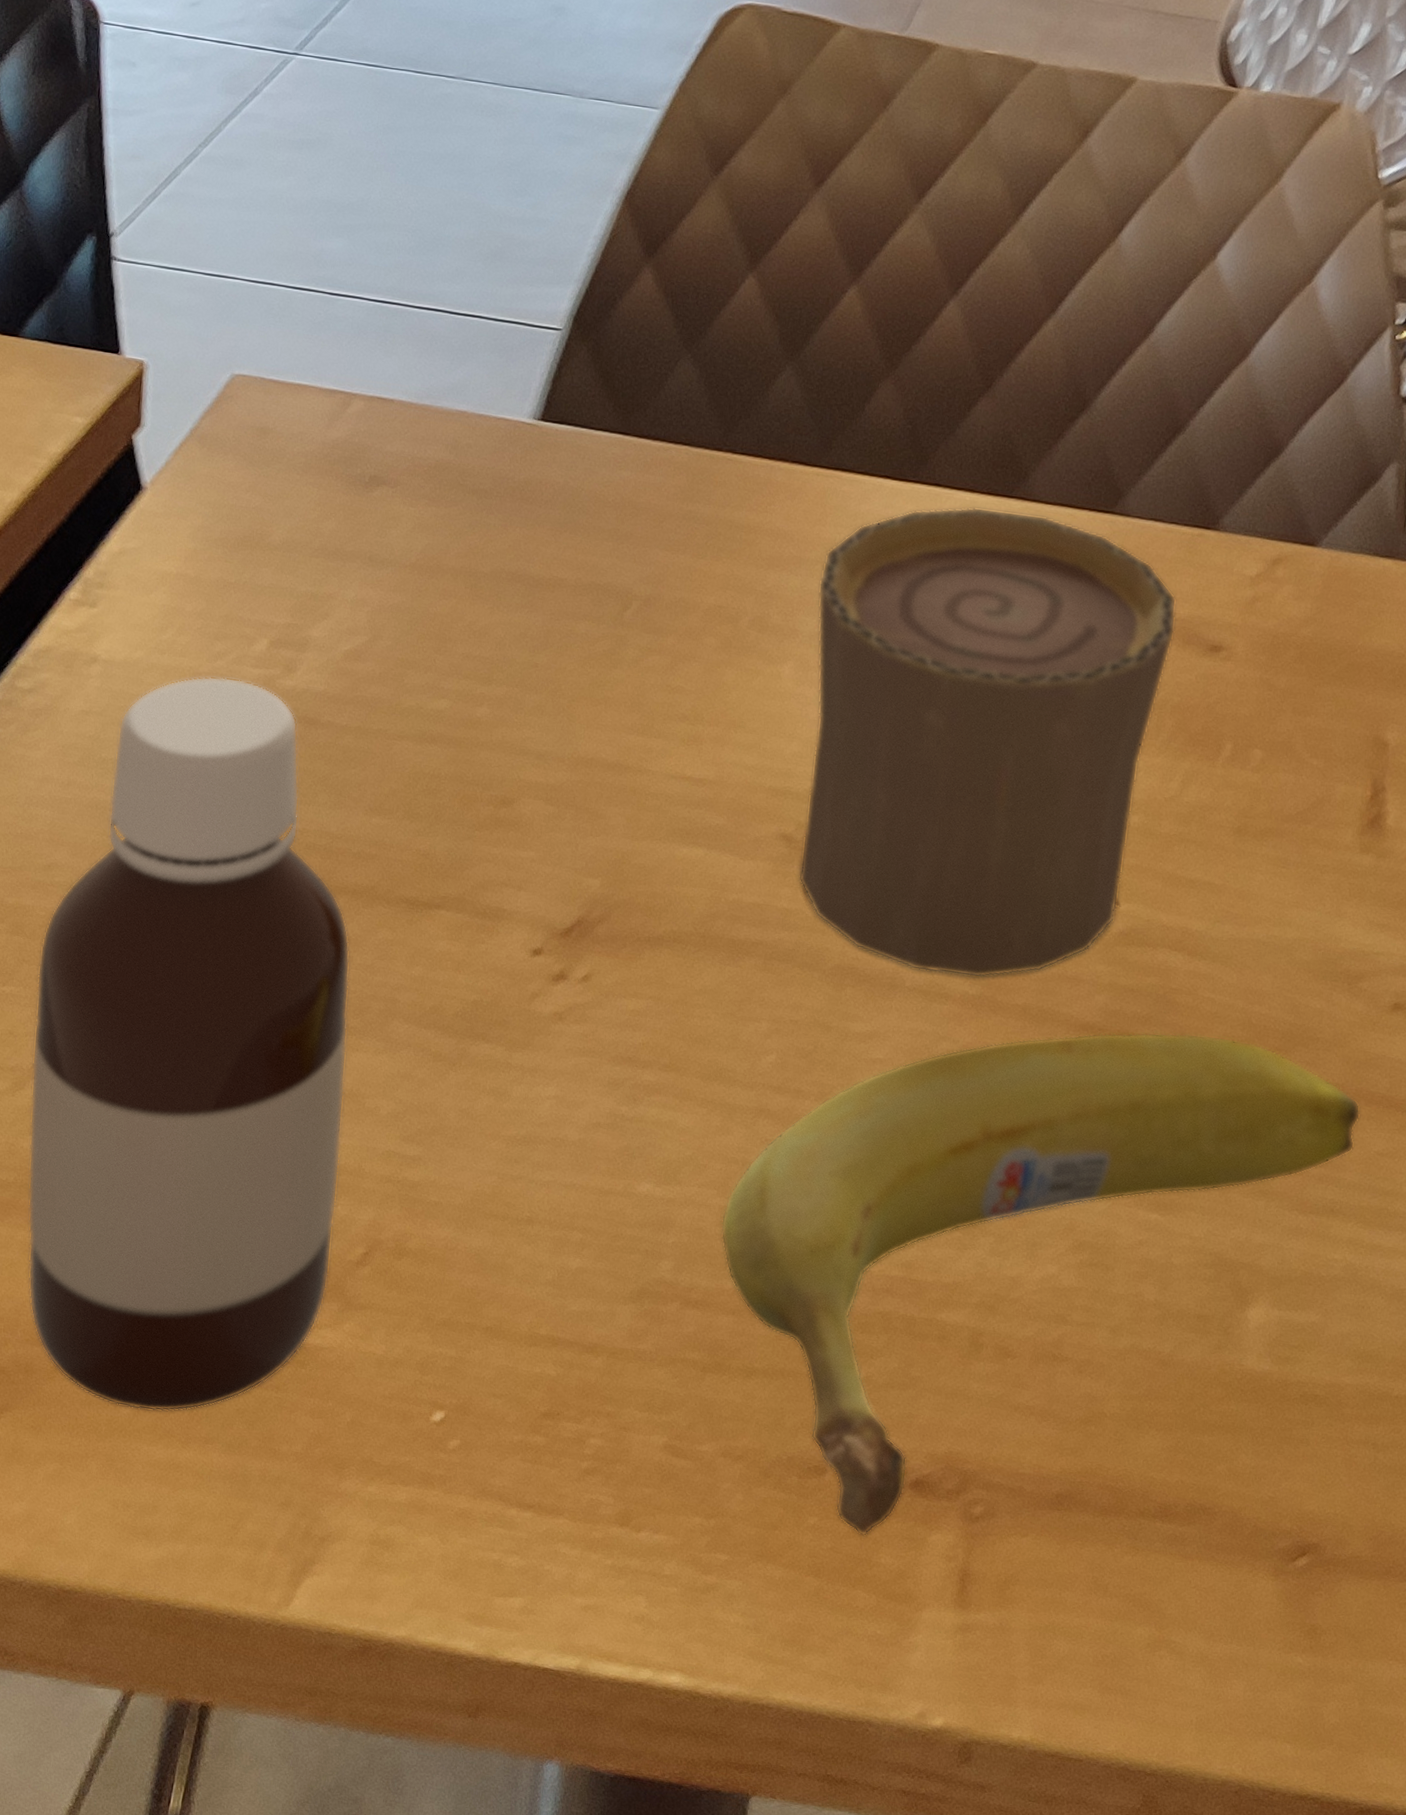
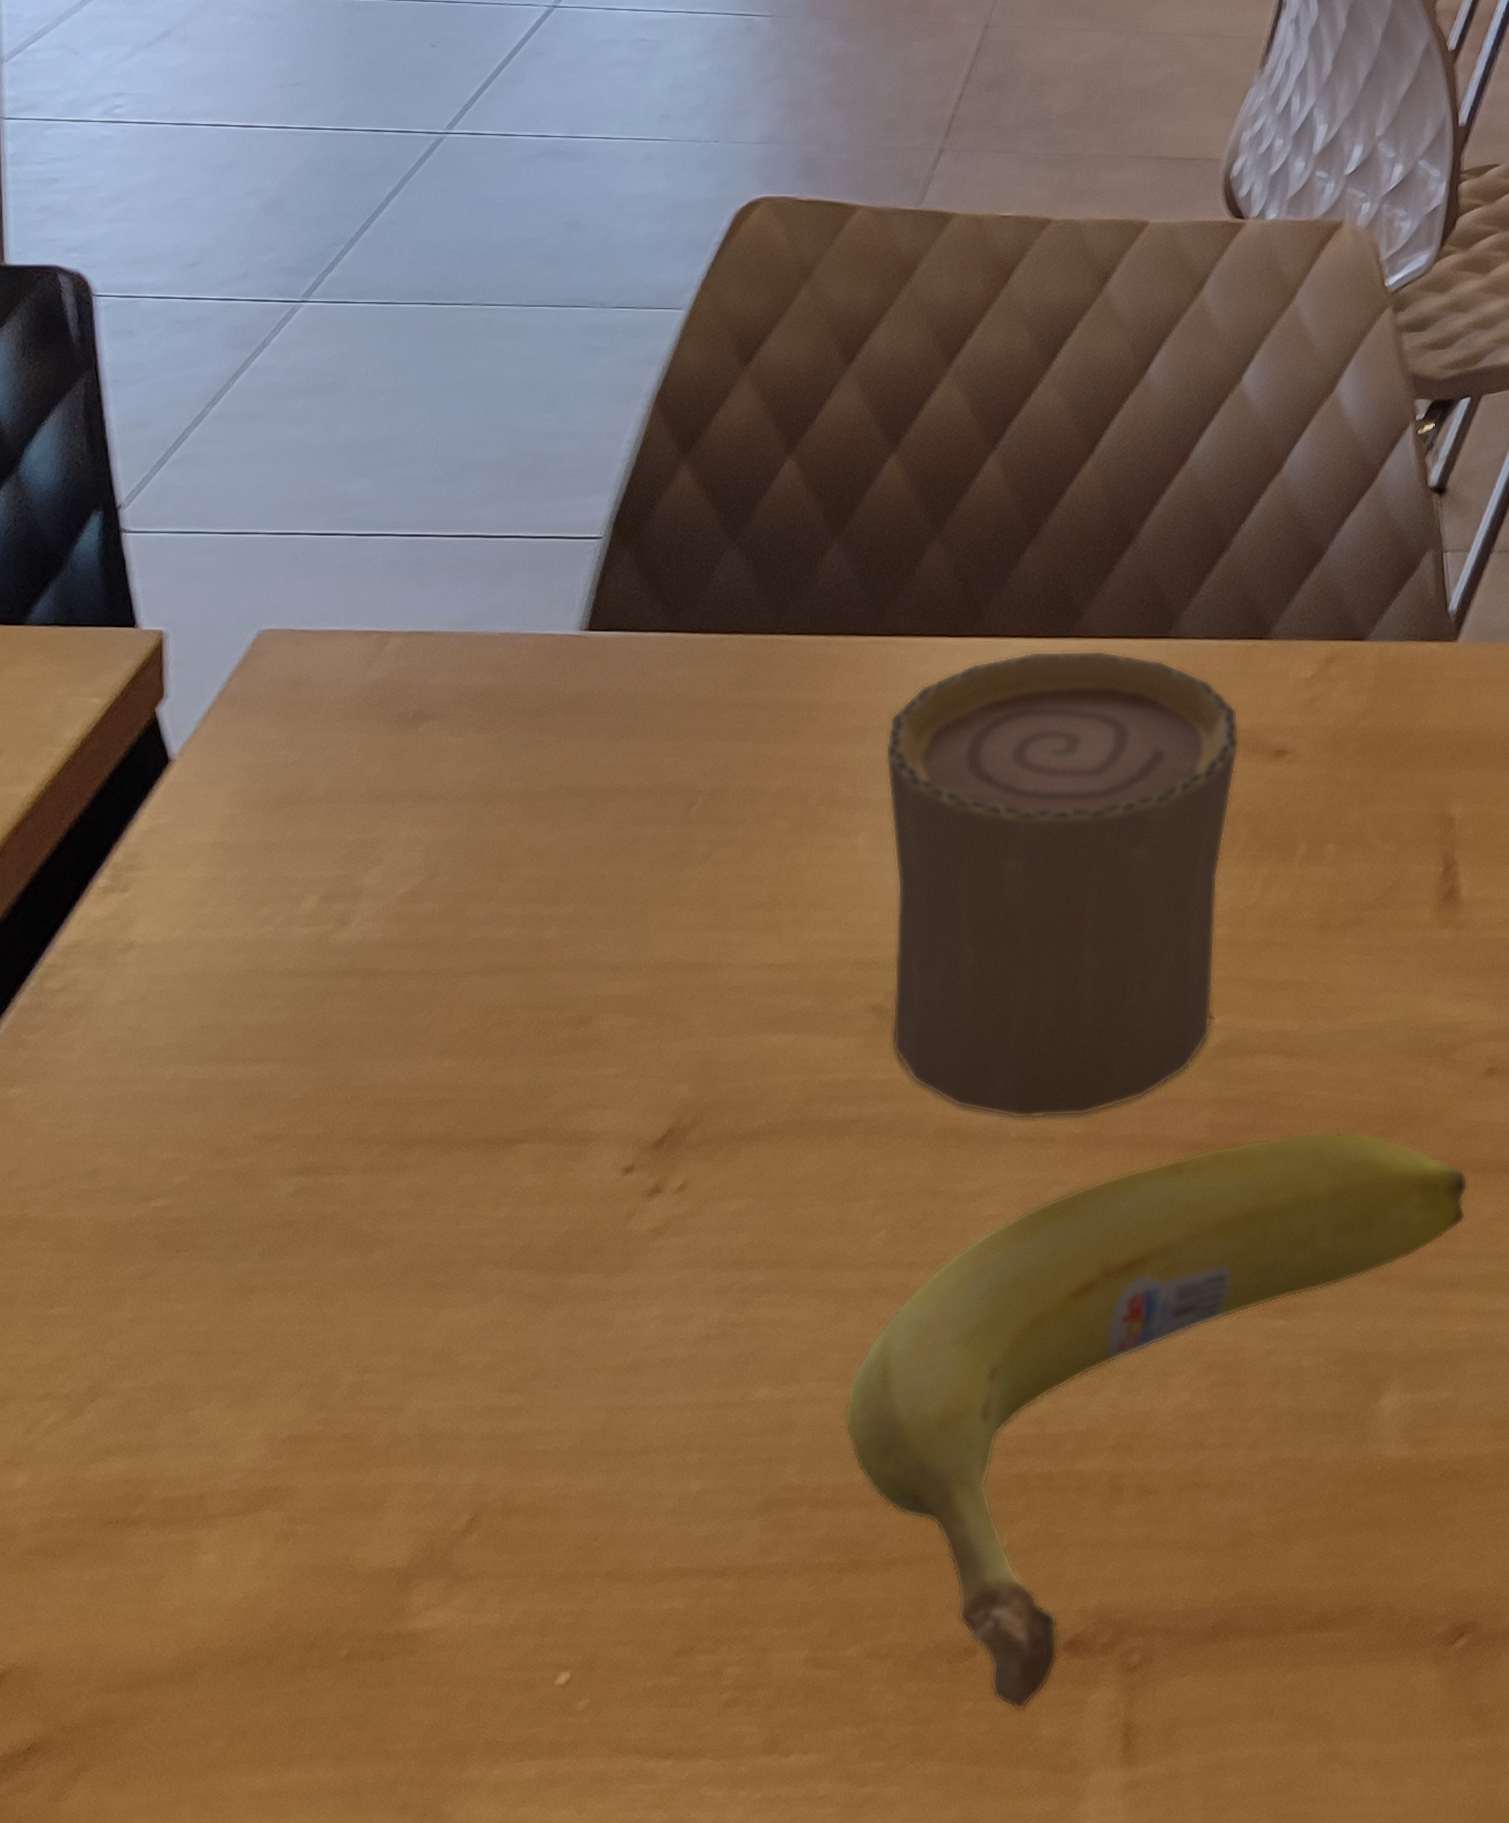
bottle: present [28,676,350,1412] -> none [88,941,436,1739]

